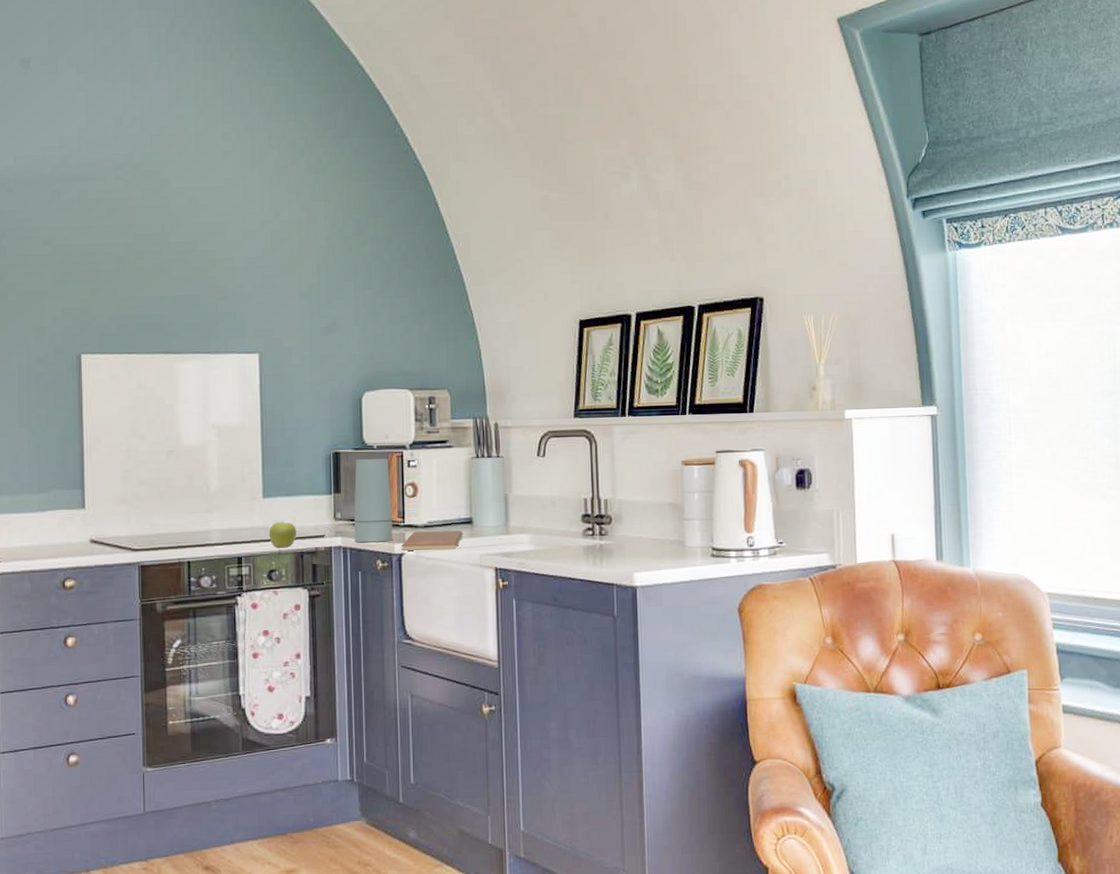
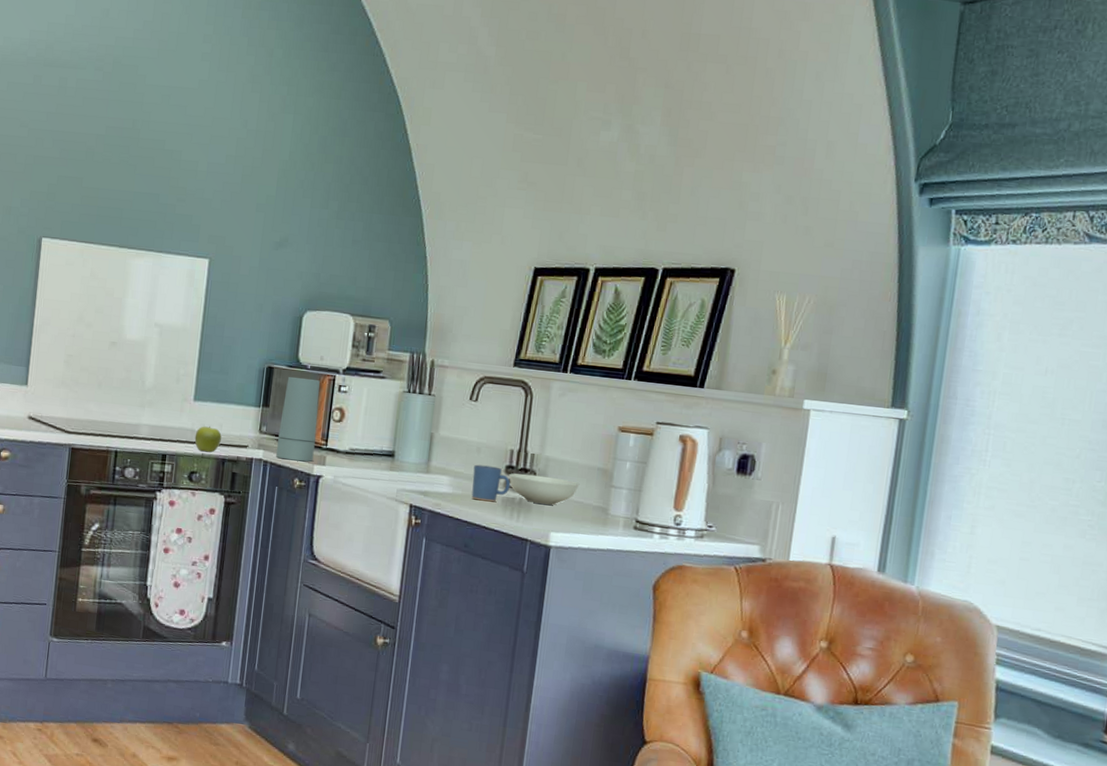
chopping board: present [401,530,463,552] -> none [320,456,383,481]
mug: none [551,517,589,553] -> present [471,464,511,502]
bowl: none [585,519,654,547] -> present [508,473,580,505]

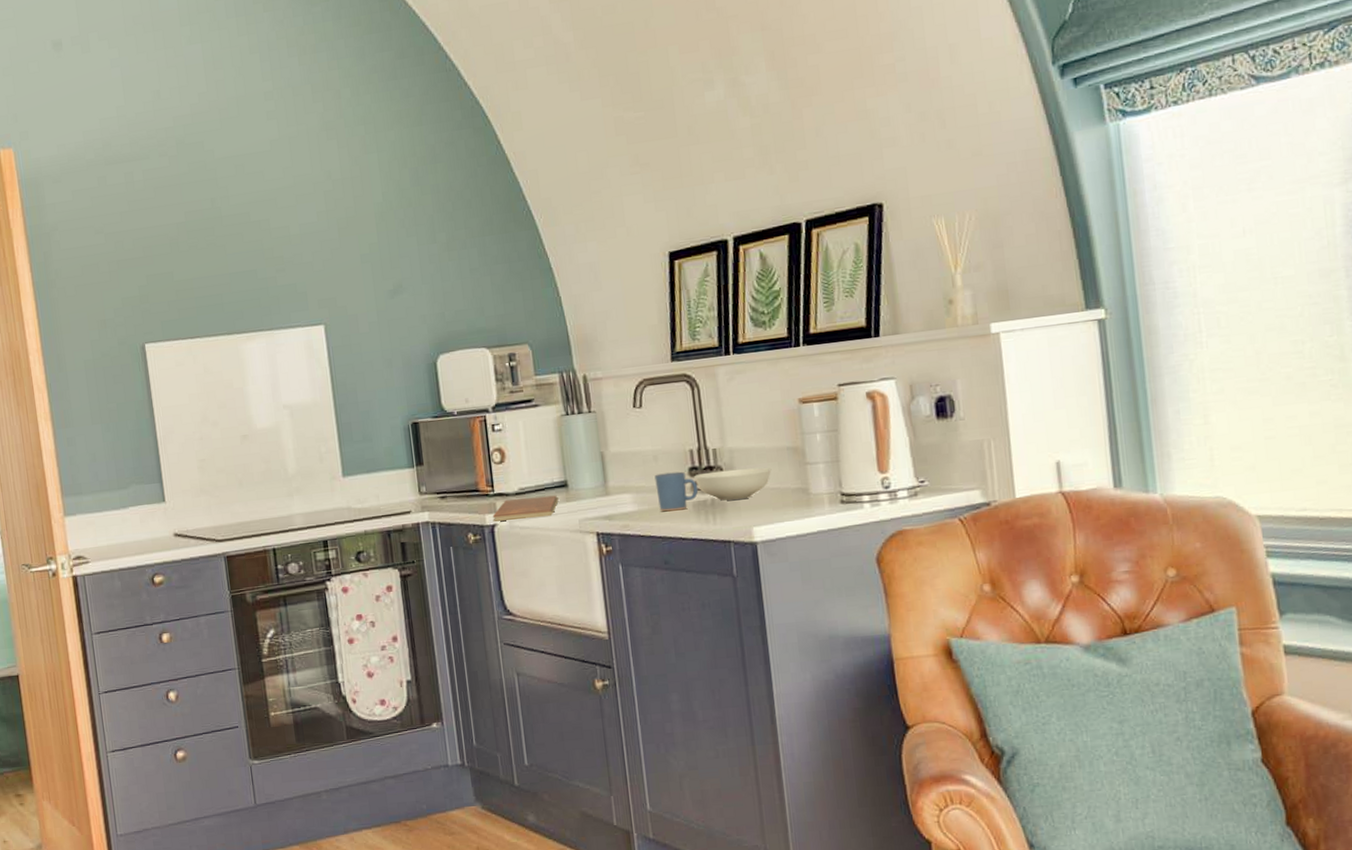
fruit: present [194,426,222,453] -> none [352,500,382,529]
canister: present [276,376,320,462] -> none [435,425,483,517]
chopping board: none [320,456,383,481] -> present [492,495,559,522]

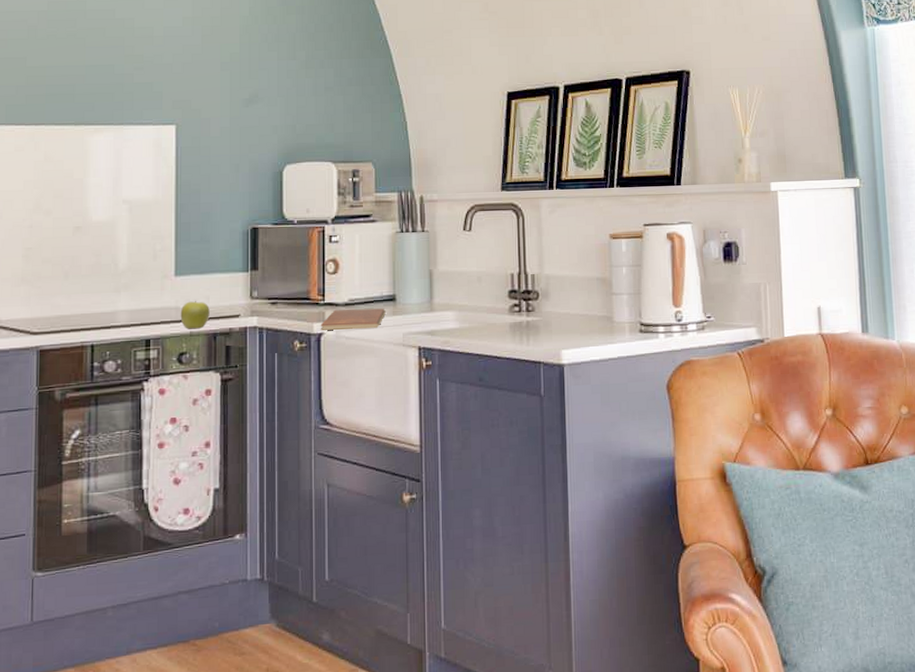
fruit: none [352,500,382,529] -> present [180,301,210,329]
mug: present [654,471,699,512] -> none [477,293,516,331]
bowl: present [693,467,772,501] -> none [512,294,582,323]

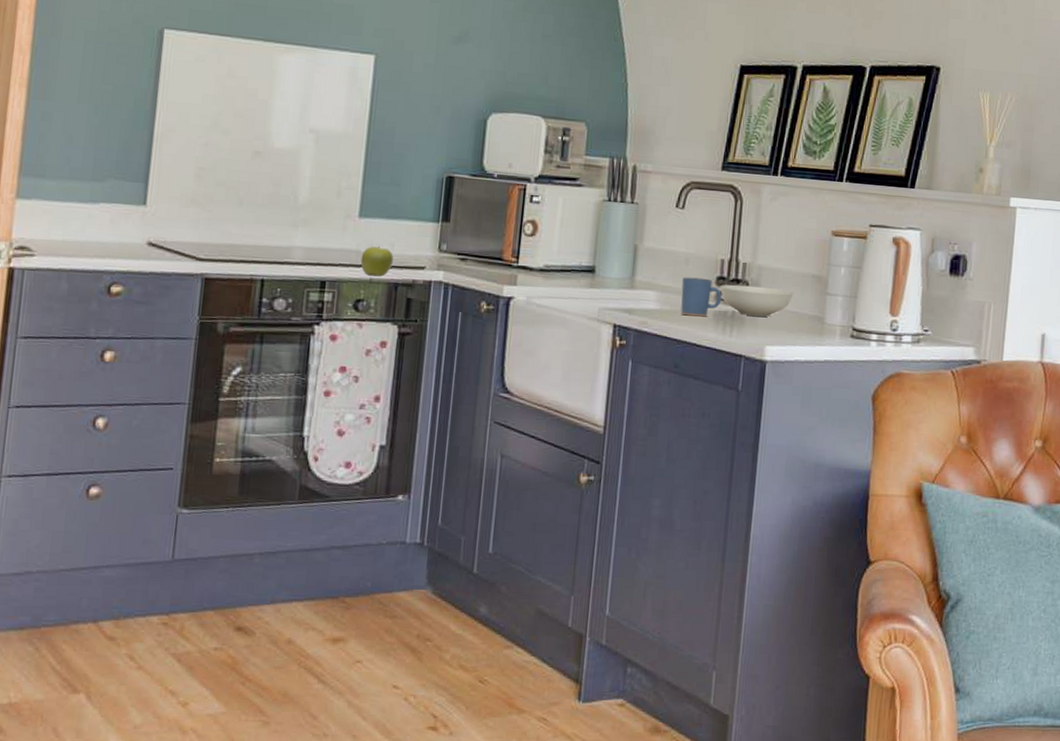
chopping board: present [320,308,386,331] -> none [510,275,583,300]
mug: none [477,293,516,331] -> present [681,277,722,317]
bowl: none [512,294,582,323] -> present [719,284,794,317]

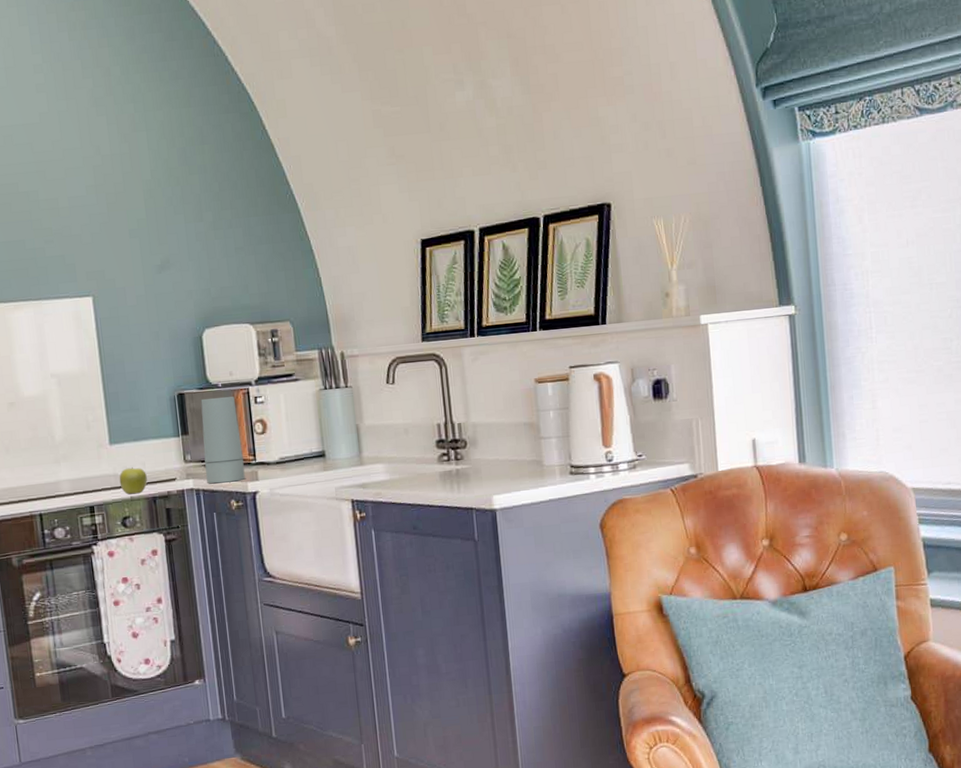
canister: none [459,187,509,283] -> present [200,397,245,484]
mug: present [681,277,722,317] -> none [405,443,445,481]
bowl: present [719,284,794,317] -> none [440,441,510,471]

